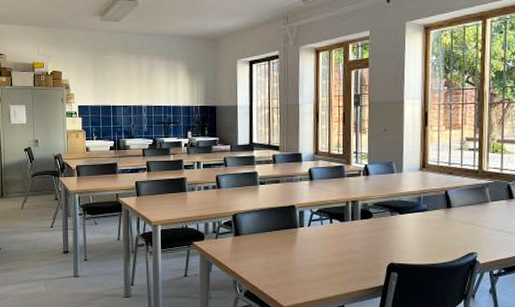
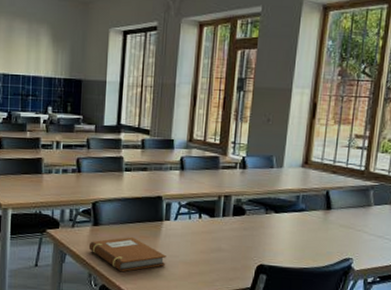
notebook: none [232,244,304,278] -> present [88,237,167,272]

